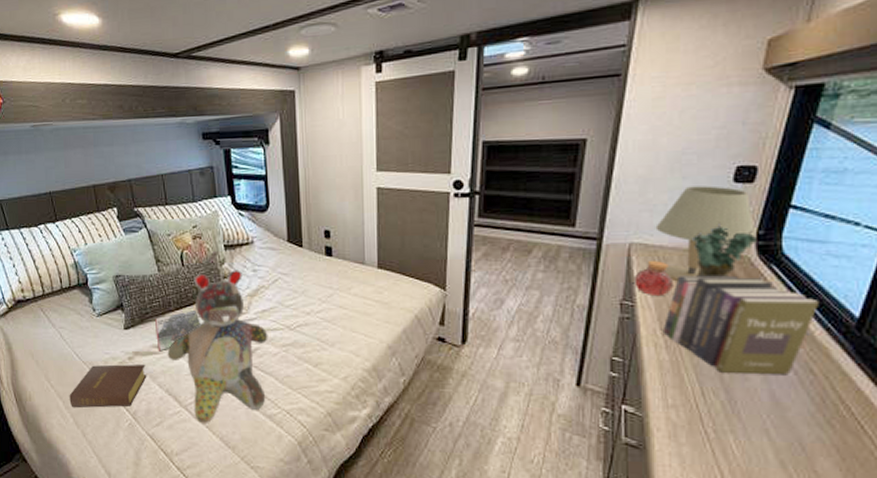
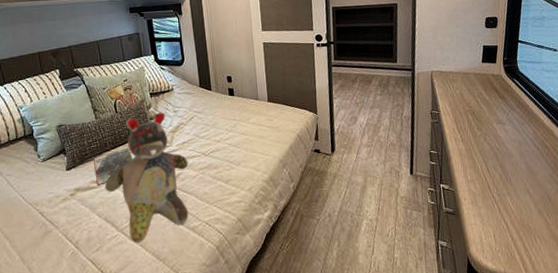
bible: present [69,364,147,408] -> none [15,199,87,245]
potion bottle: present [634,259,674,297] -> none [437,81,461,106]
table lamp: present [655,186,757,282] -> none [445,31,503,95]
books: present [662,275,820,376] -> none [458,87,544,154]
vase: present [692,222,757,277] -> none [467,54,504,91]

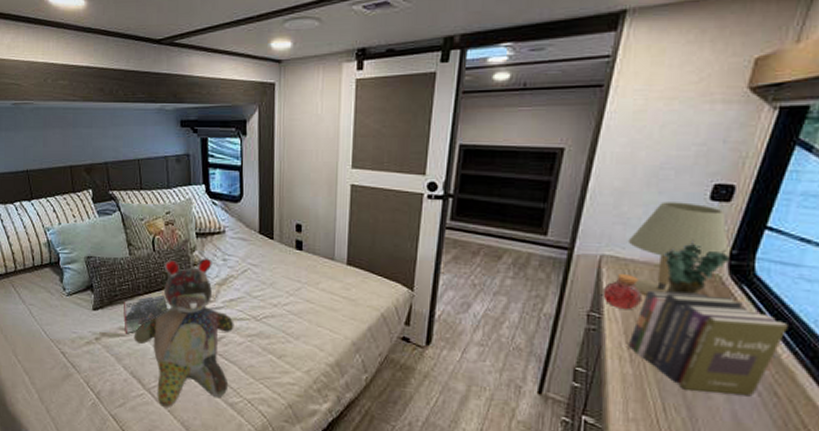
potion bottle: none [437,81,461,106] -> present [603,273,643,310]
table lamp: none [445,31,503,95] -> present [628,202,730,297]
books: none [458,87,544,154] -> present [627,290,790,397]
vase: none [467,54,504,91] -> present [664,239,730,294]

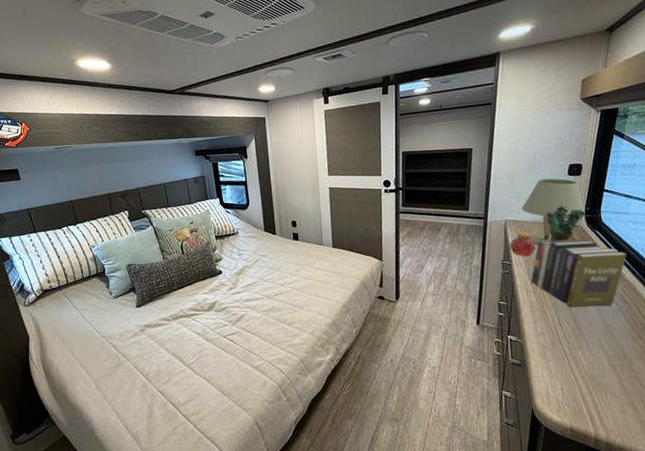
magazine: present [124,294,168,334] -> none [162,287,199,323]
stuffed bear: present [133,258,234,408] -> none [172,254,253,378]

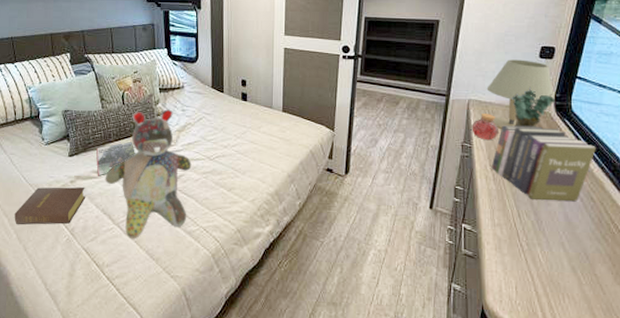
bible: none [91,335,157,374] -> present [14,187,86,225]
magazine: none [162,287,199,323] -> present [96,141,135,176]
stuffed bear: none [172,254,253,378] -> present [105,109,192,239]

